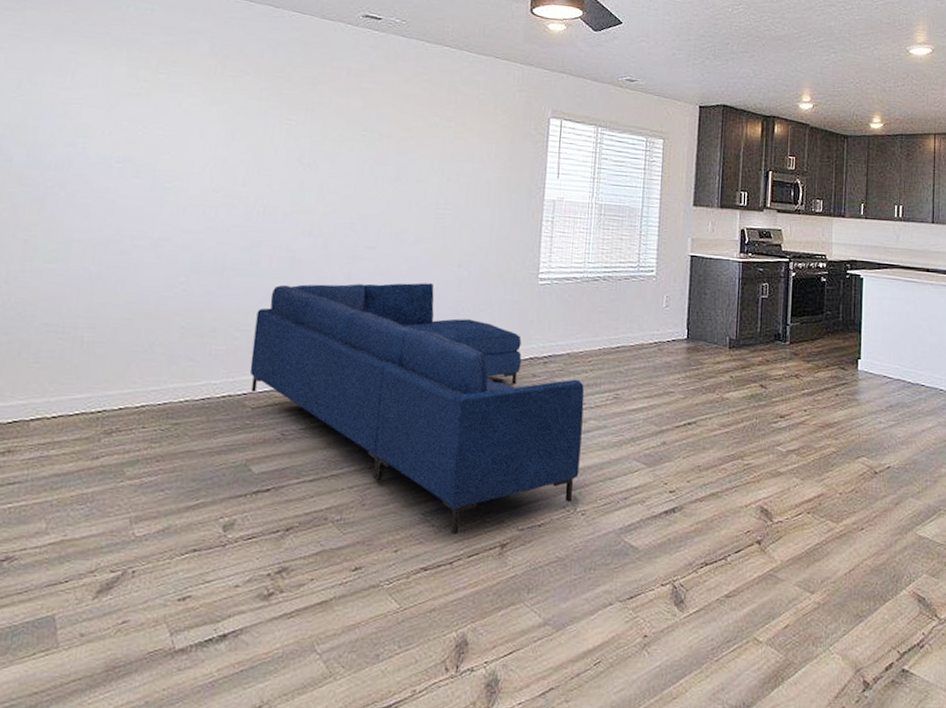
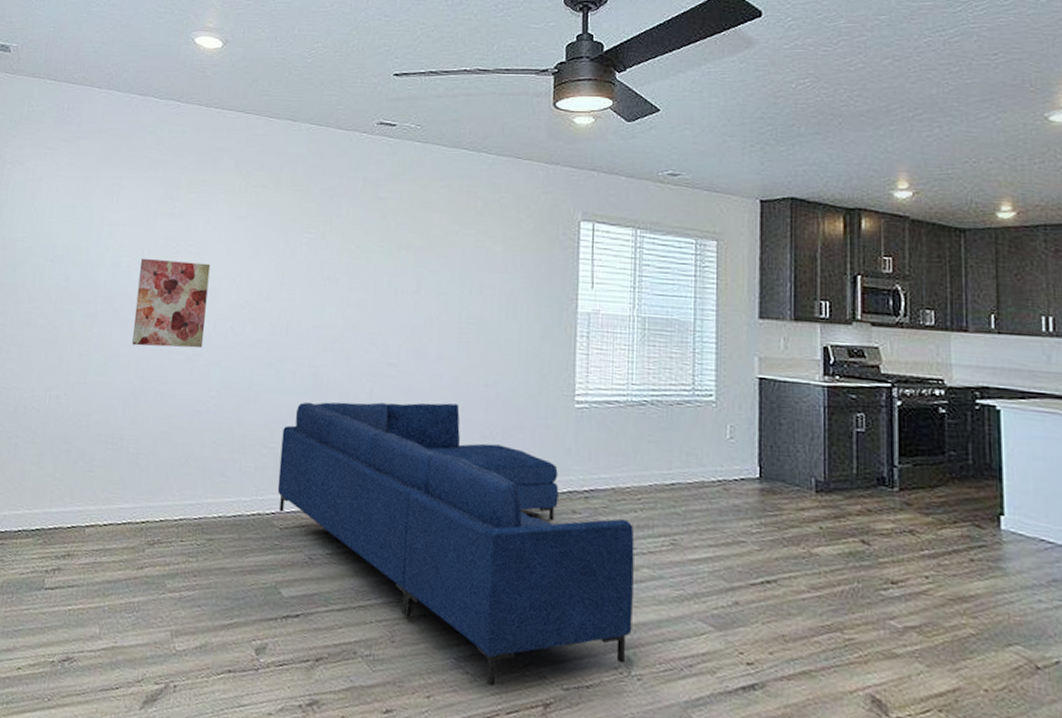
wall art: none [89,139,181,233] -> present [132,258,211,349]

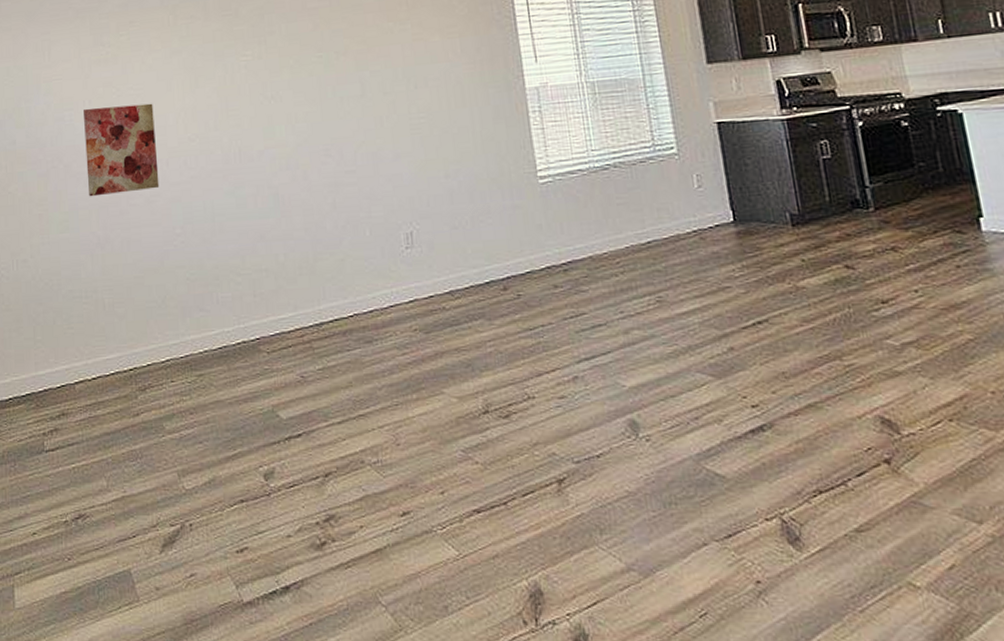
sofa: present [277,402,635,686] -> none [253,200,633,472]

